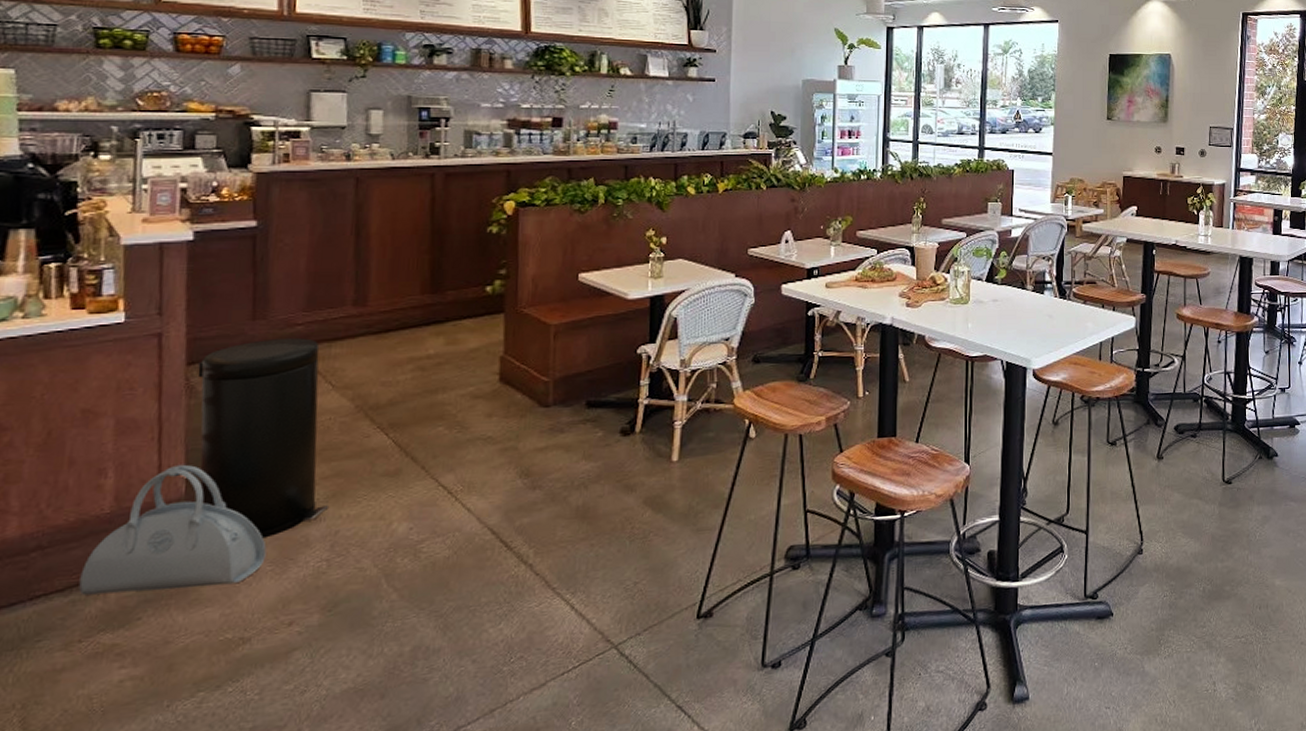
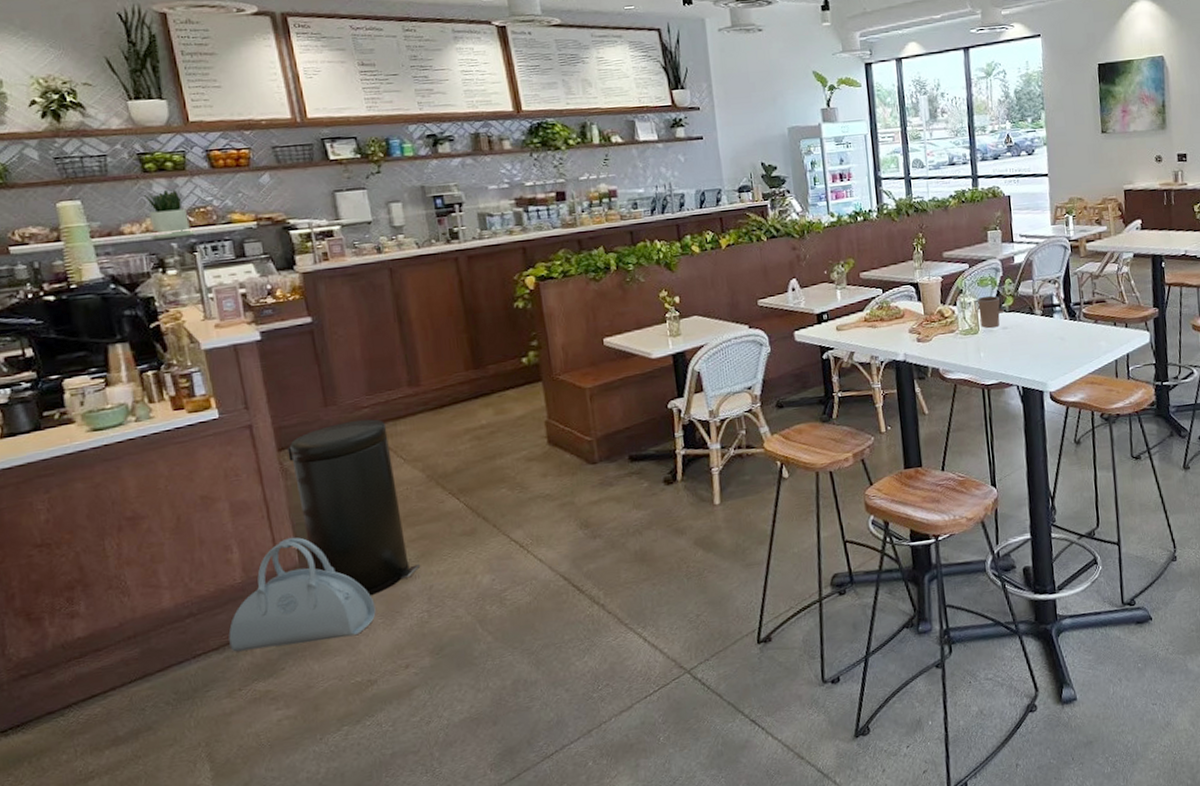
planter: none [88,68,142,122] -> present [143,189,195,241]
cup: none [971,266,996,300] -> present [977,295,1005,329]

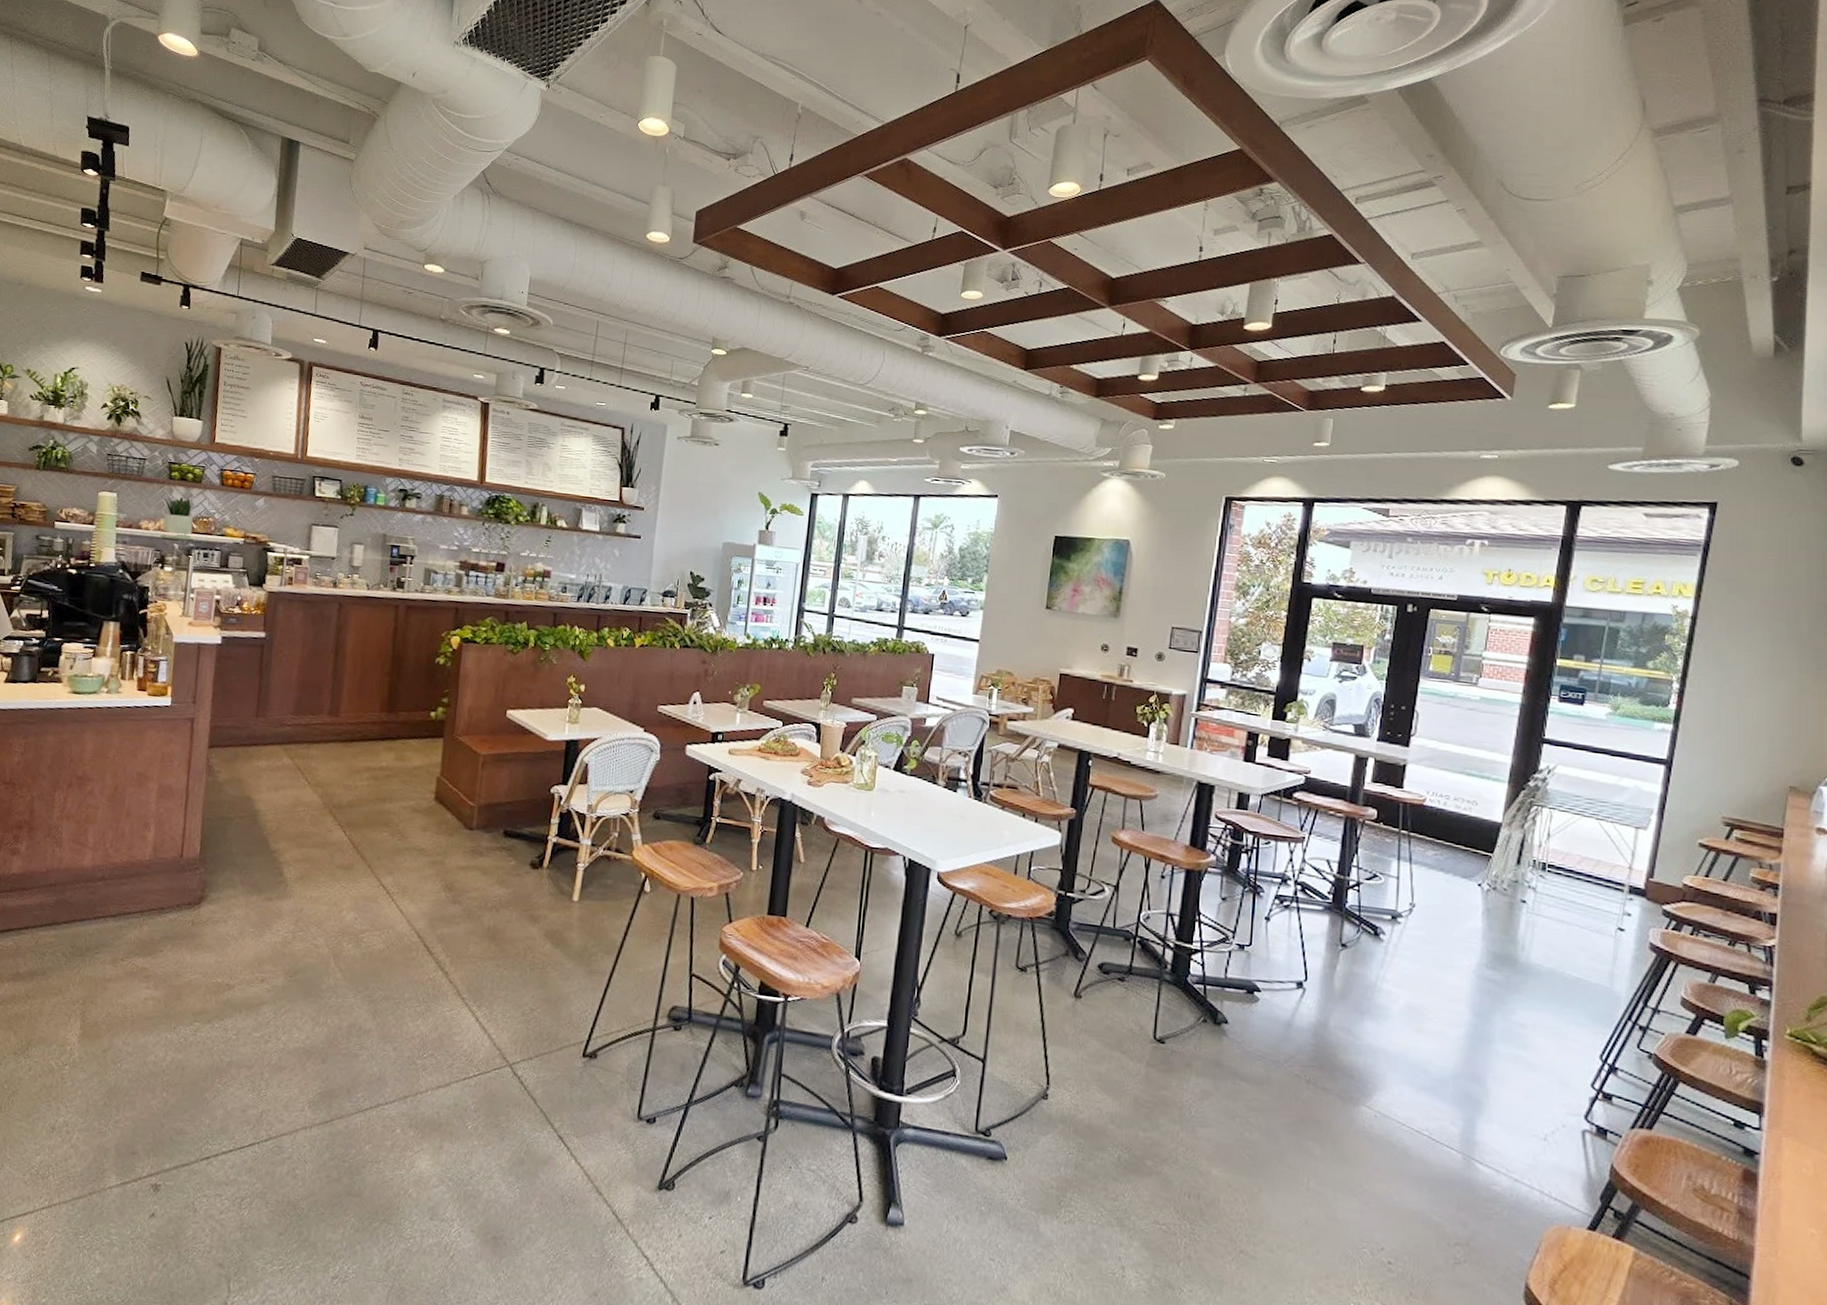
handbag: present [228,537,376,652] -> none [125,829,251,938]
pedal bin: present [287,419,421,596] -> none [210,734,302,904]
cup: present [977,295,1005,329] -> none [877,753,905,789]

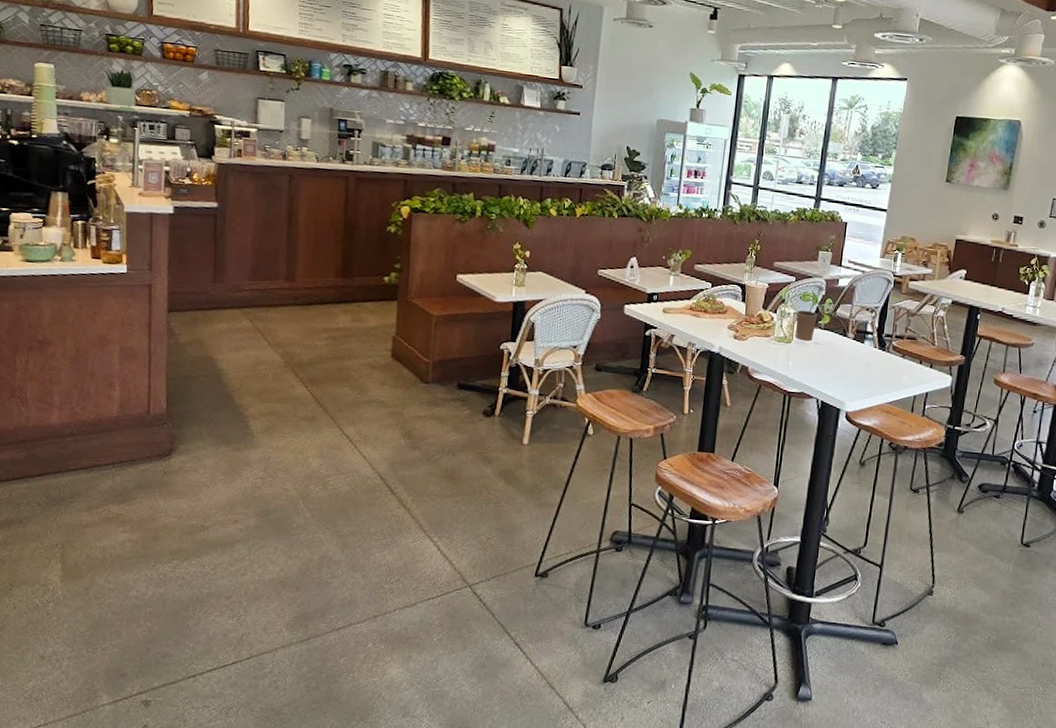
cup: none [877,753,905,789] -> present [795,310,820,342]

